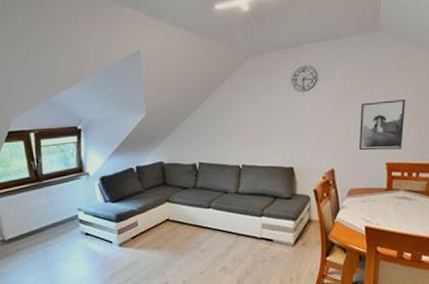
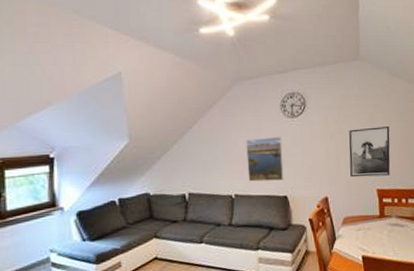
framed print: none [255,110,291,153] -> present [246,136,284,182]

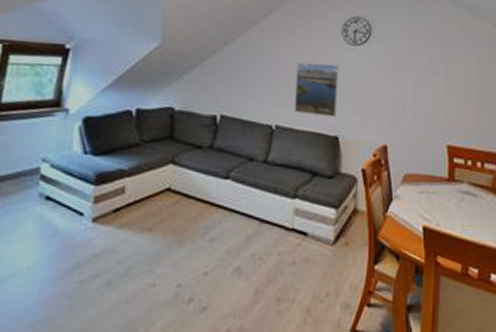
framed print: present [349,126,390,178] -> none [417,69,467,131]

